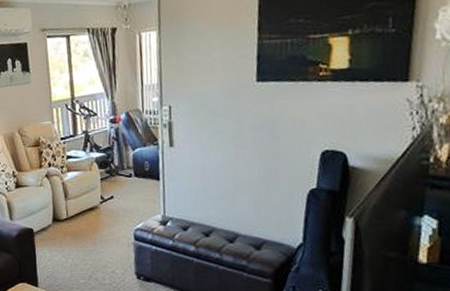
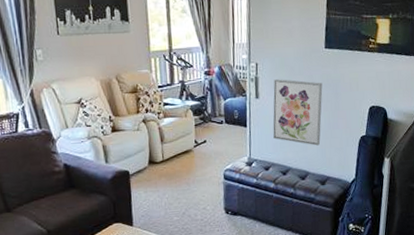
wall art: none [191,122,255,202] -> present [273,79,323,146]

